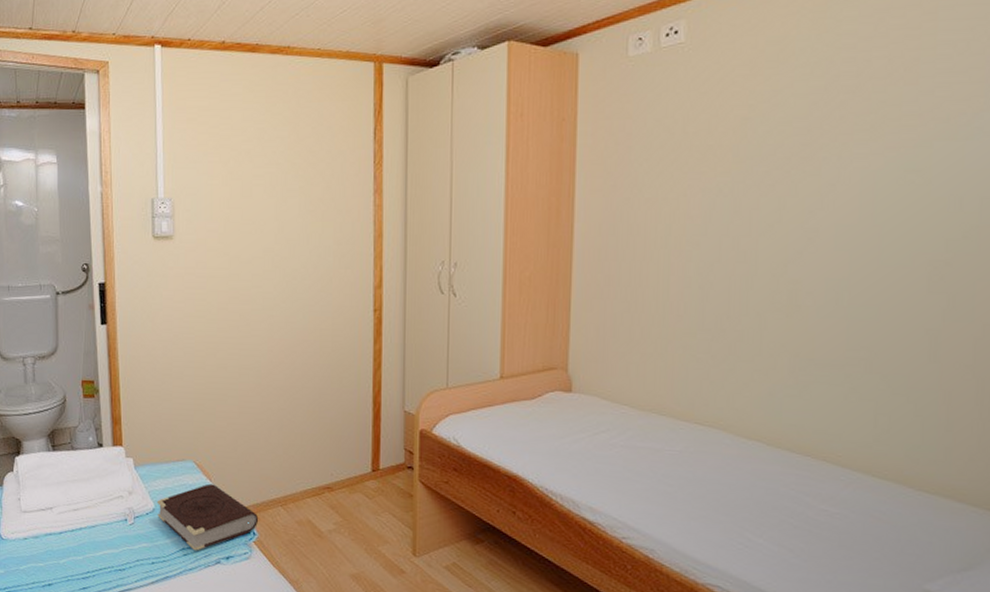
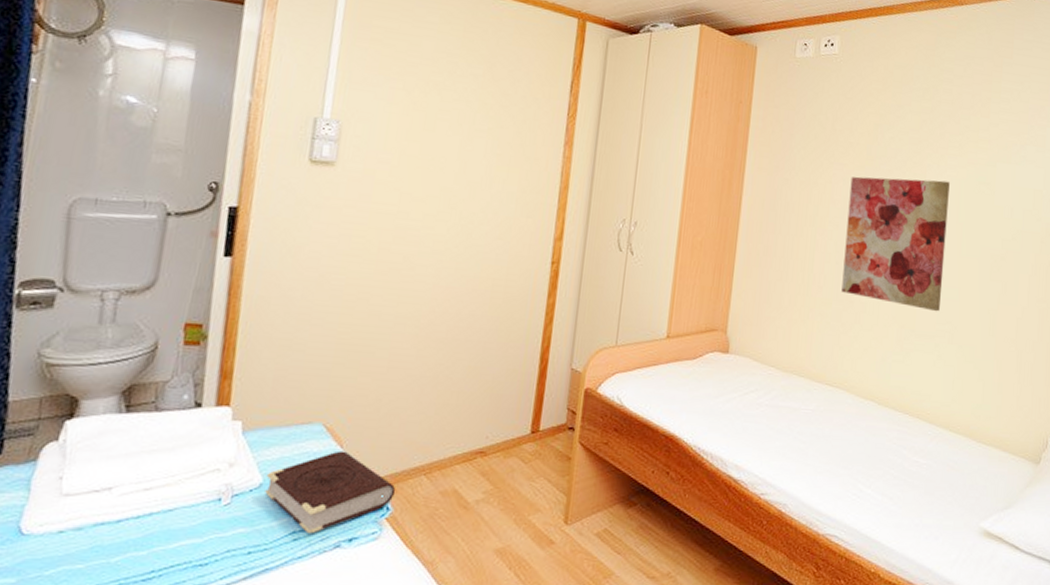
wall art: none [708,175,858,336] -> present [841,176,950,312]

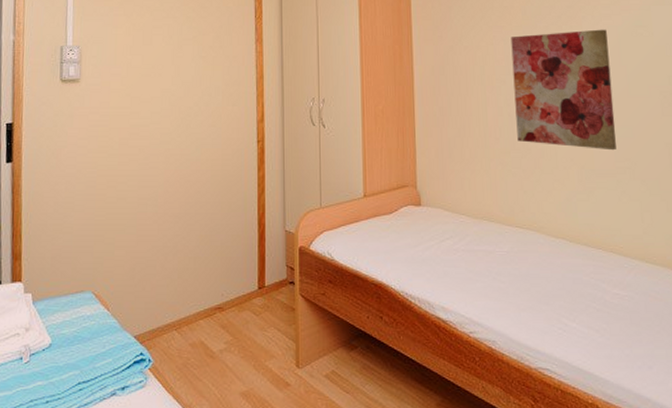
book: present [265,450,396,534] -> none [53,313,154,385]

